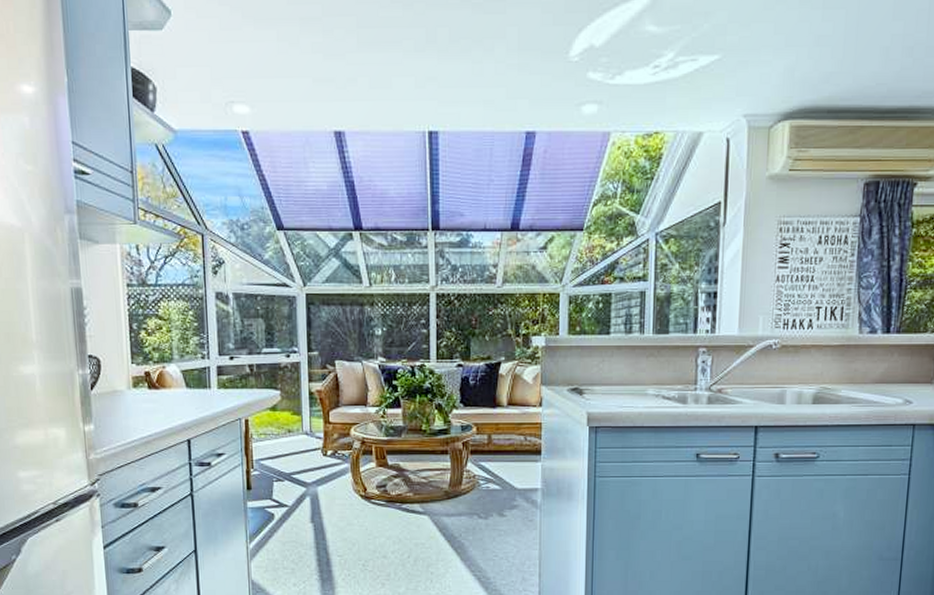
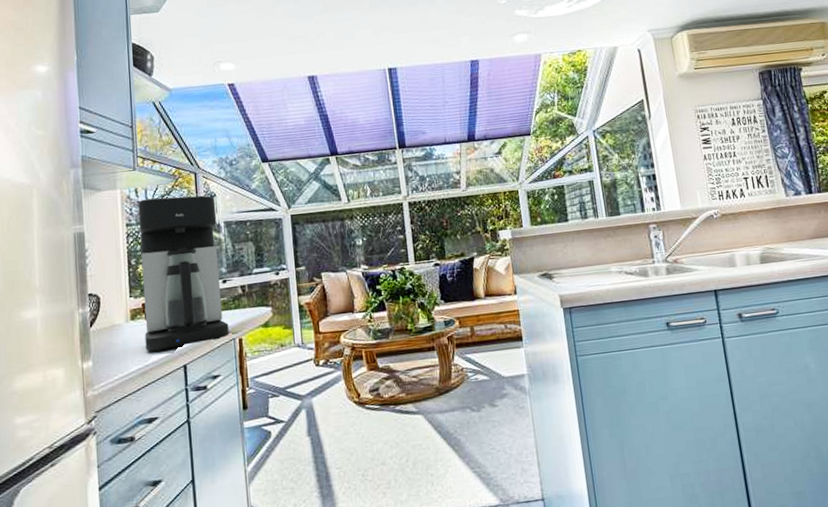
coffee maker: none [139,258,235,422] -> present [138,195,229,351]

